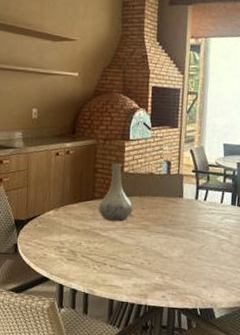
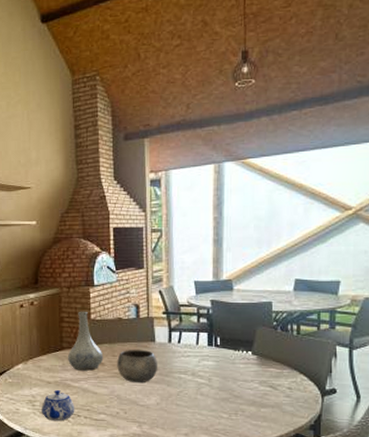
teapot: none [69,238,102,269] -> present [42,390,75,422]
bowl: none [145,203,184,236] -> present [117,350,157,383]

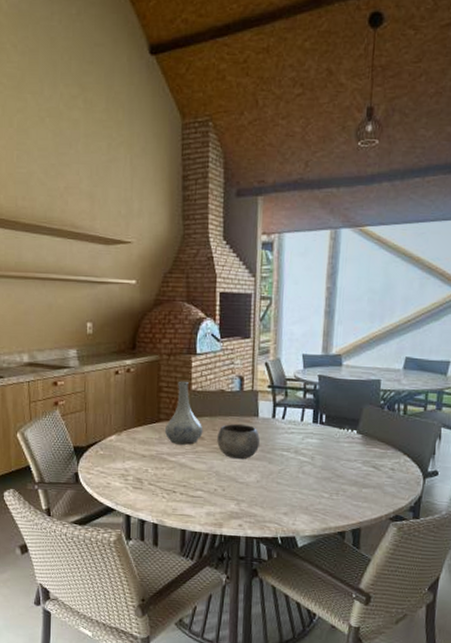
teapot: present [42,390,75,422] -> none [135,464,171,497]

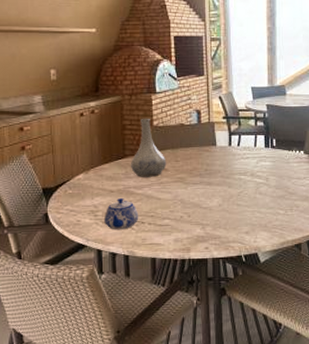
teapot: none [135,464,171,497] -> present [104,198,139,230]
bowl: present [217,424,260,460] -> none [180,154,219,187]

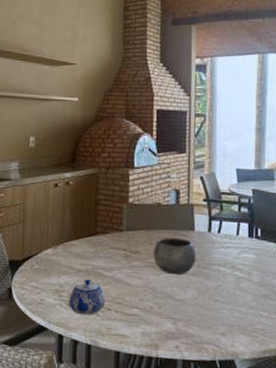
vase: present [130,118,167,177] -> none [101,194,140,259]
bowl: none [180,154,219,187] -> present [153,238,196,275]

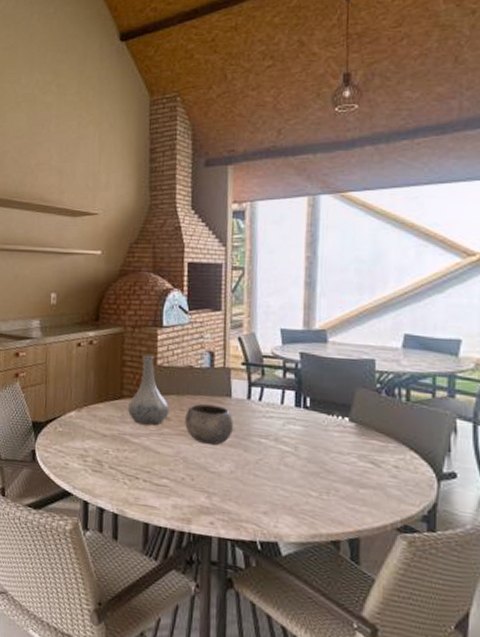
teapot: present [69,279,106,315] -> none [94,445,133,483]
vase: none [101,194,140,259] -> present [127,355,170,426]

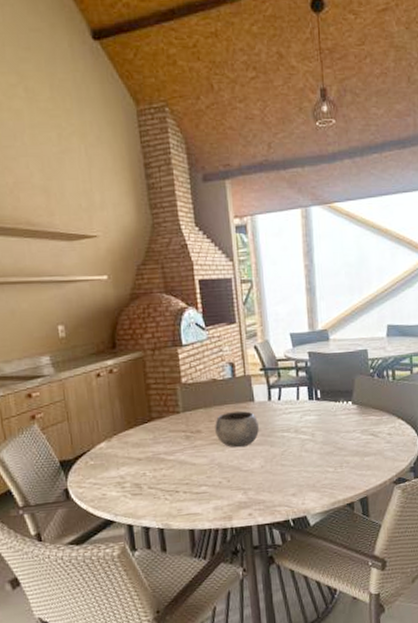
vase: present [127,355,170,426] -> none [158,374,200,442]

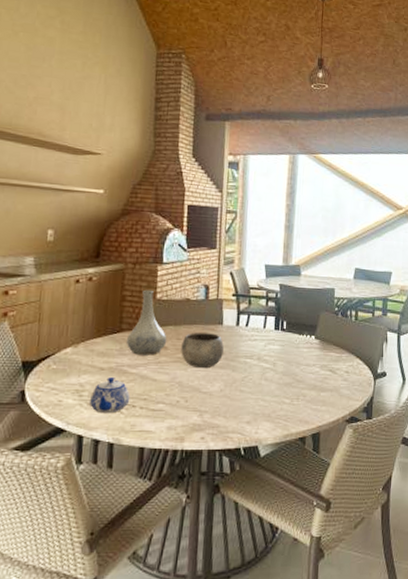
teapot: none [133,466,173,502] -> present [90,378,130,414]
vase: none [158,374,200,442] -> present [126,289,167,355]

